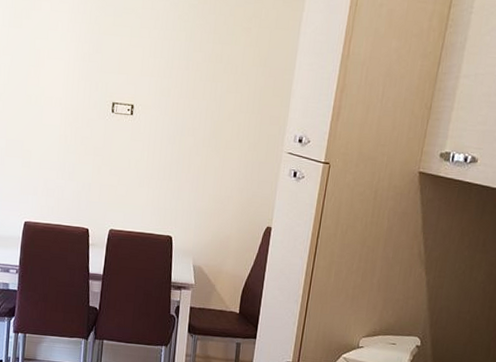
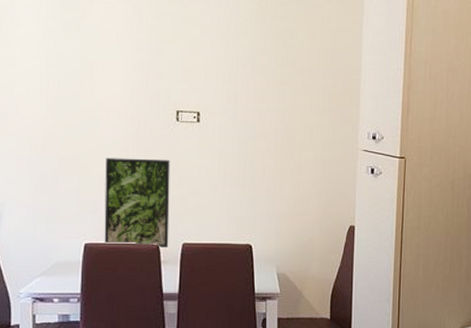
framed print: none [41,144,104,232] -> present [104,158,170,247]

